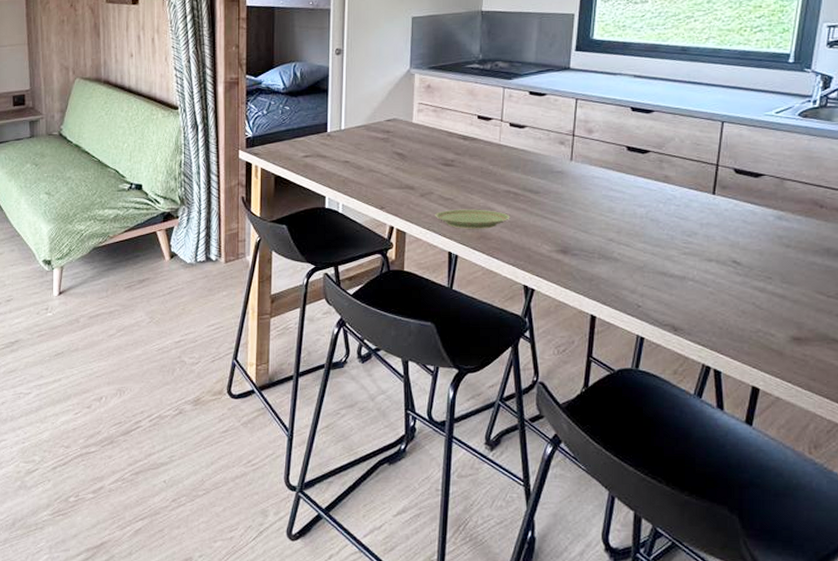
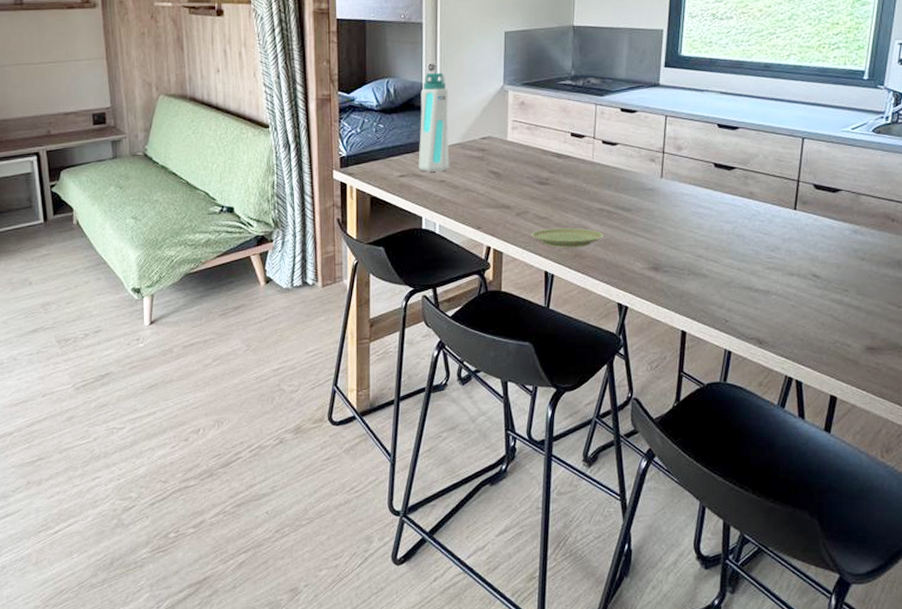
water bottle: none [323,56,354,153] -> present [418,72,449,172]

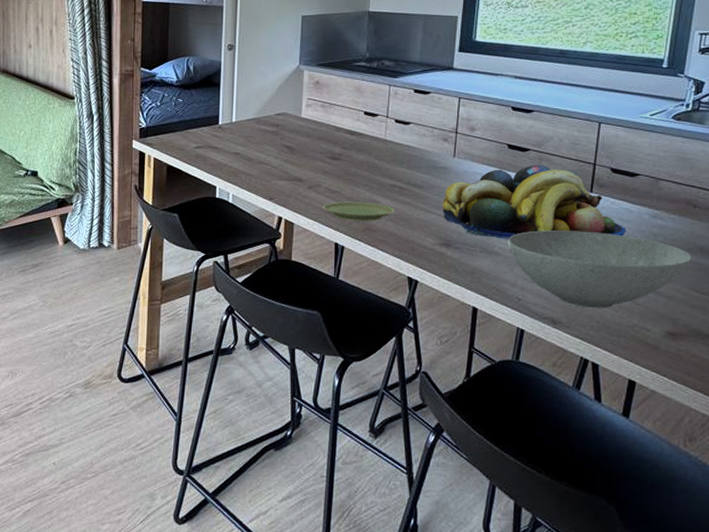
water bottle: present [418,72,449,172] -> none [214,52,245,144]
fruit bowl: none [650,183,829,262] -> present [442,164,626,241]
bowl: none [716,249,889,327] -> present [509,230,691,309]

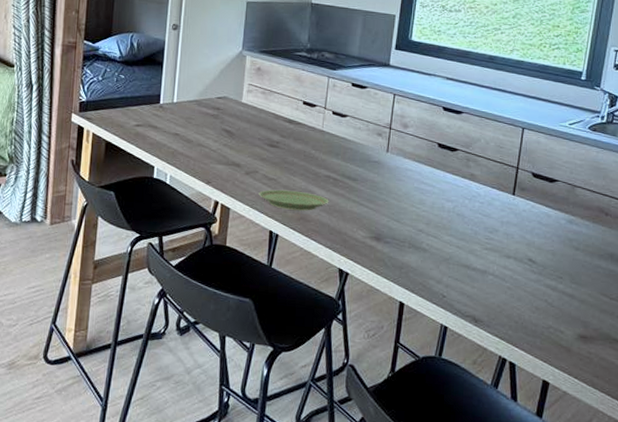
fruit bowl: present [442,164,626,241] -> none [374,164,545,240]
bowl: present [509,230,691,309] -> none [435,229,602,310]

